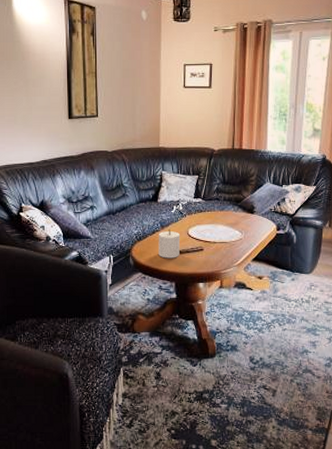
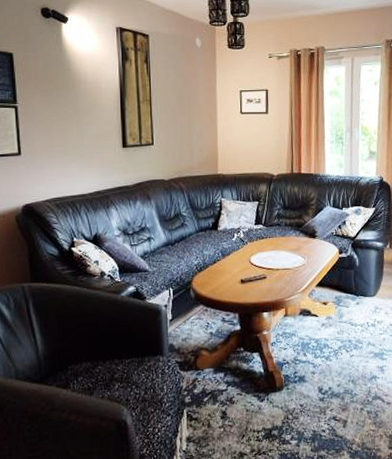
candle: present [158,229,181,259] -> none [219,258,243,289]

